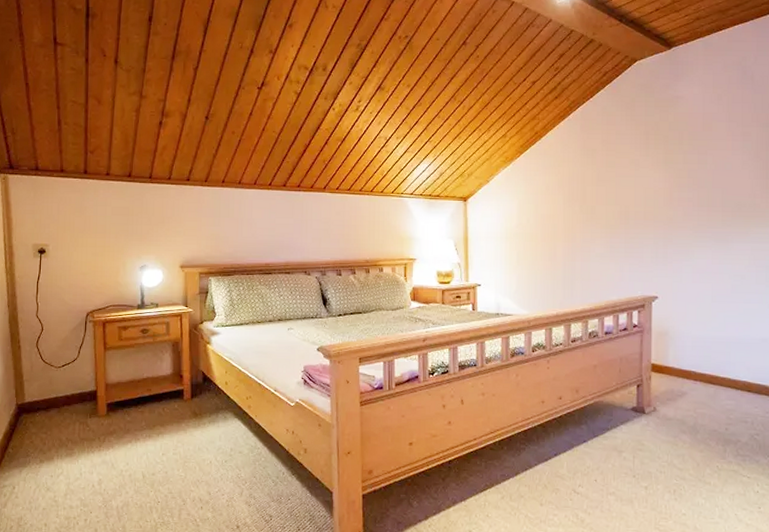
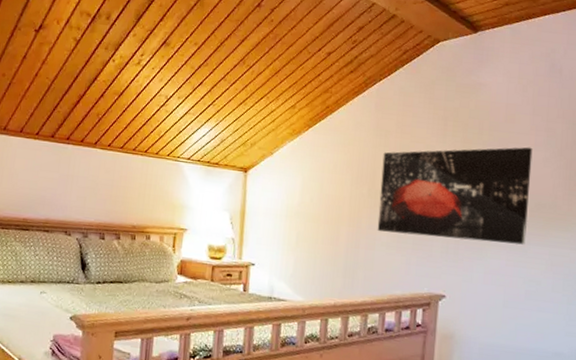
wall art: none [591,152,730,244] -> present [377,147,533,245]

